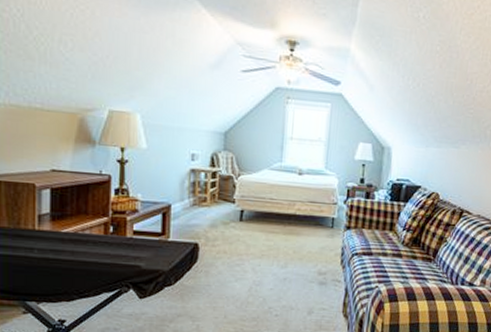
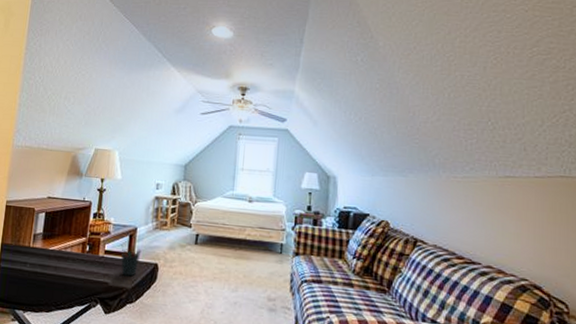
pen holder: none [153,224,178,258] -> present [120,244,142,276]

